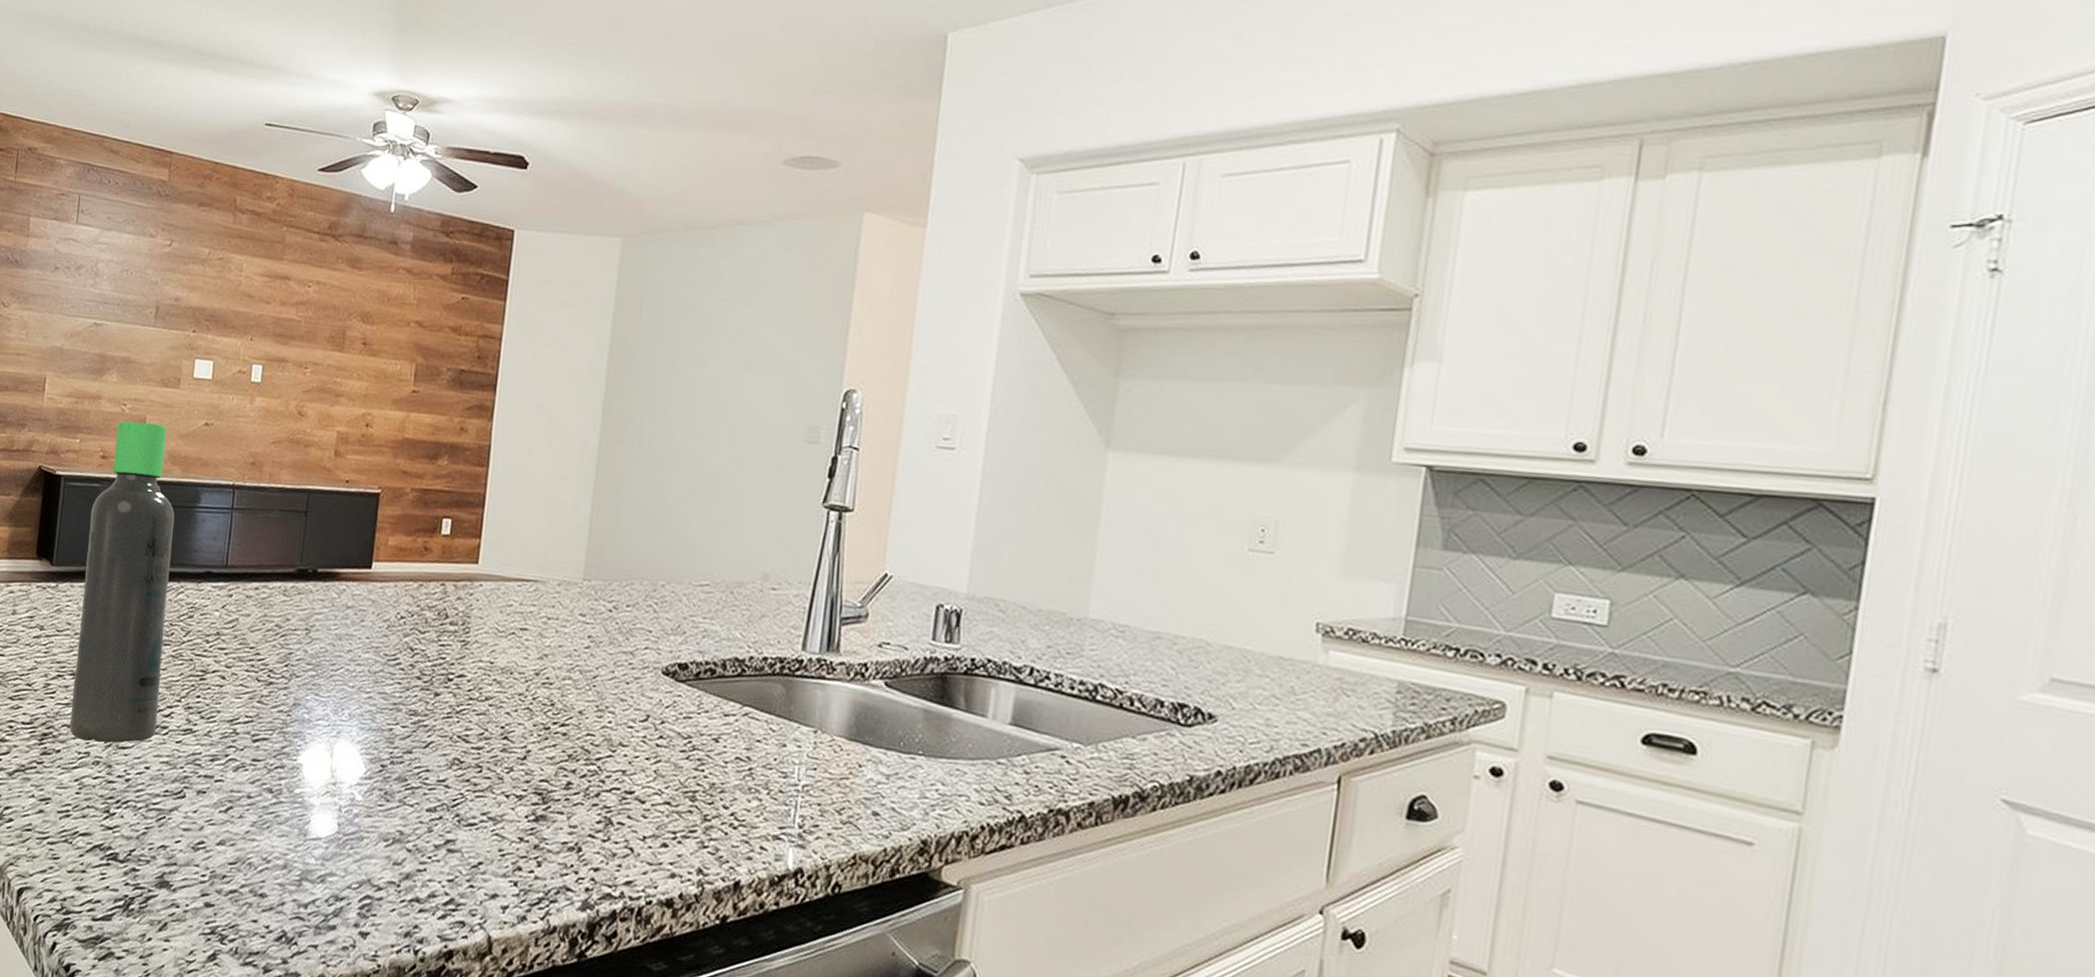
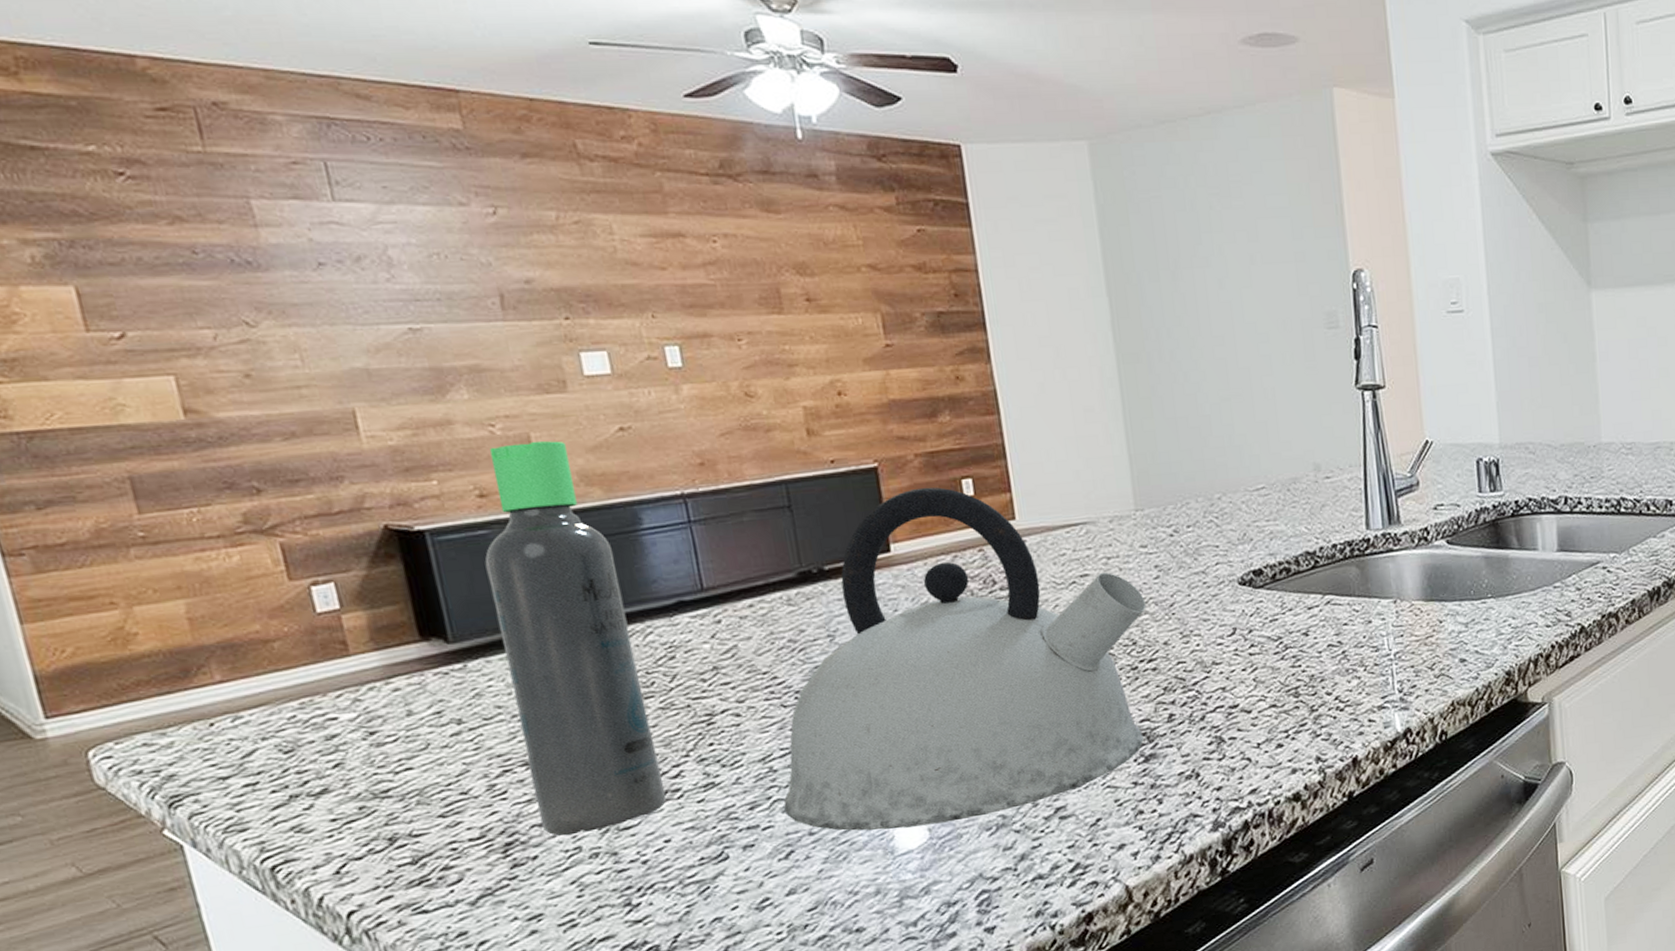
kettle: none [235,518,572,829] -> present [783,487,1146,831]

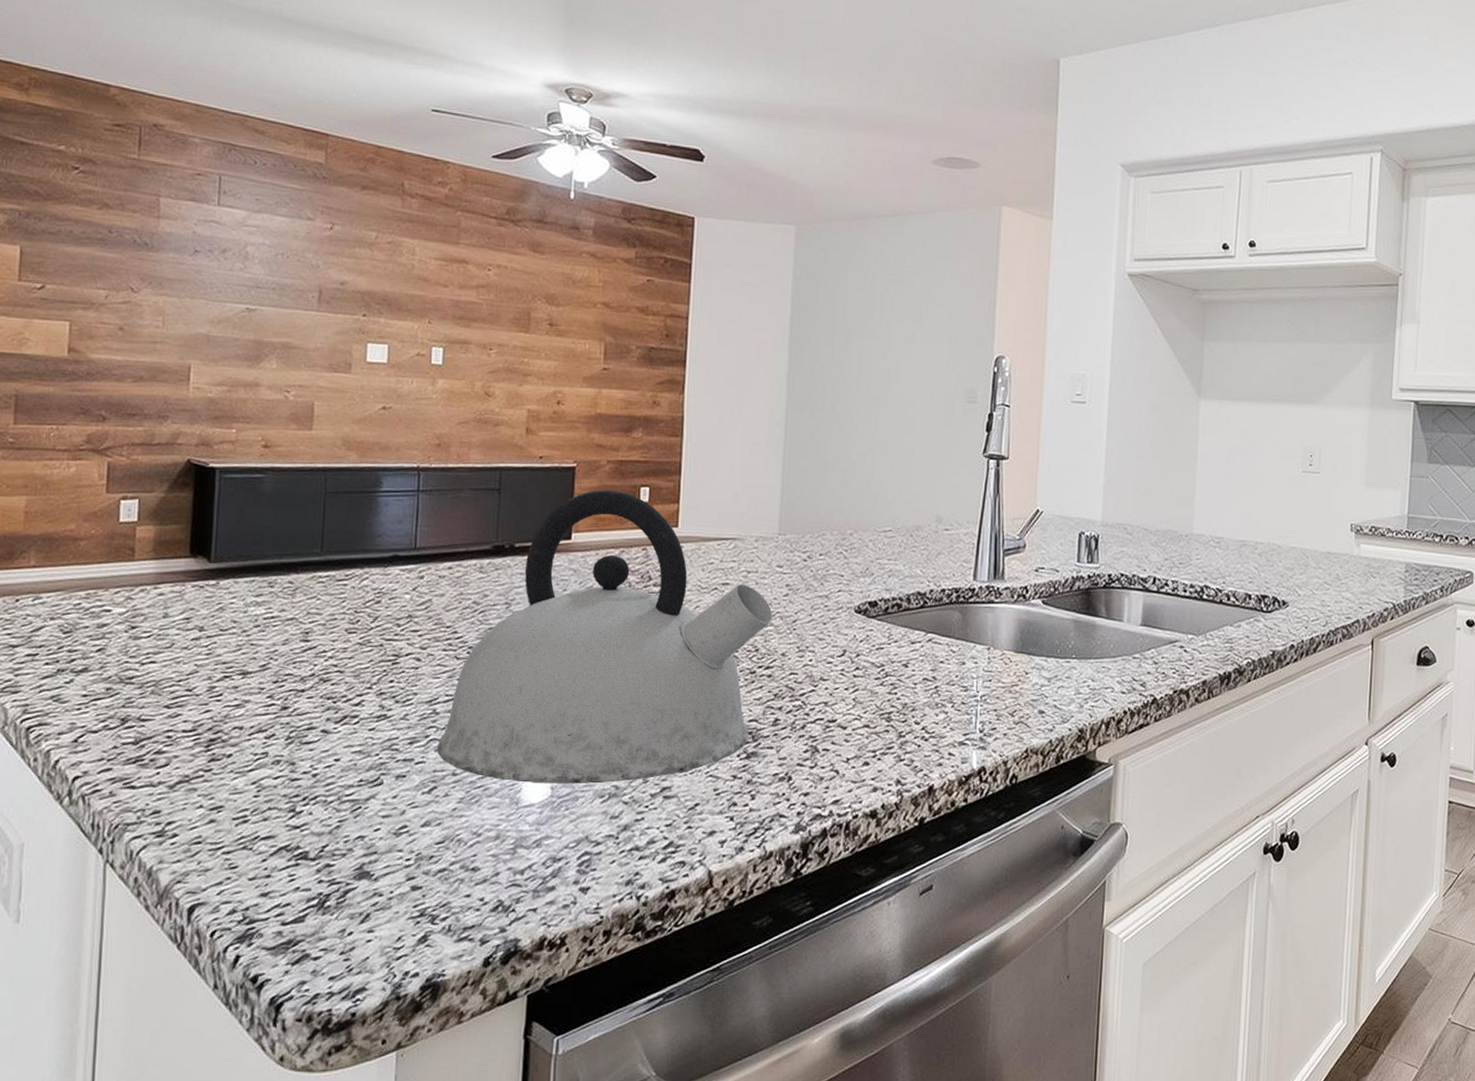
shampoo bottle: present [484,440,667,836] -> none [241,408,353,741]

